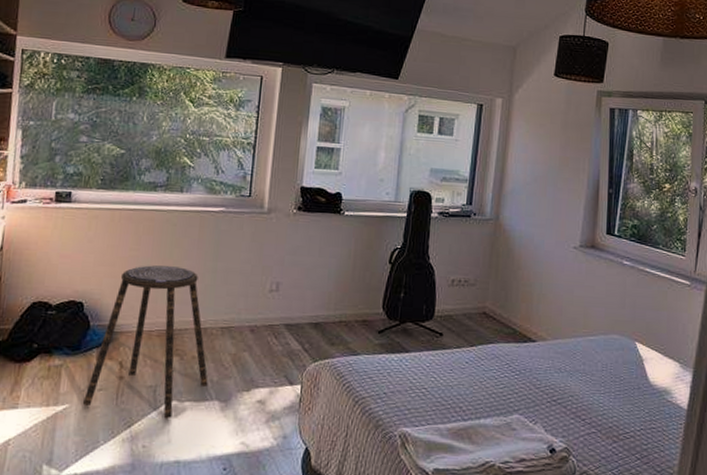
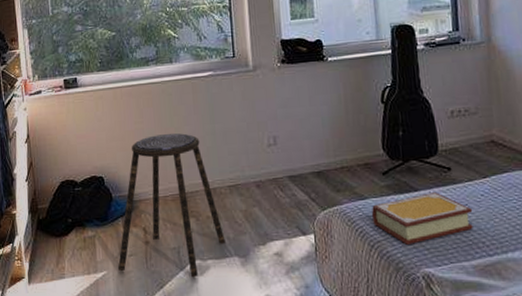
book: none [361,355,456,403] -> present [372,192,473,245]

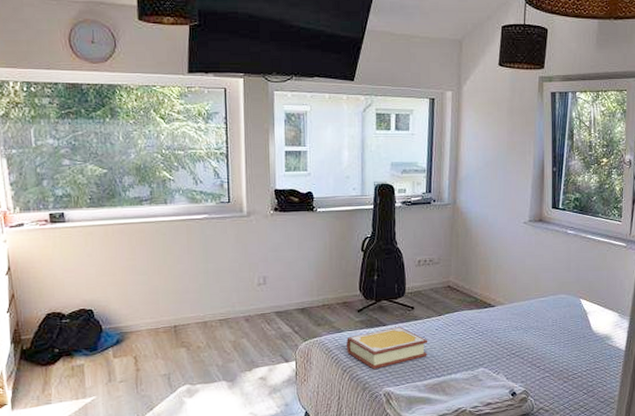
stool: present [117,133,226,278] -> none [107,271,214,400]

